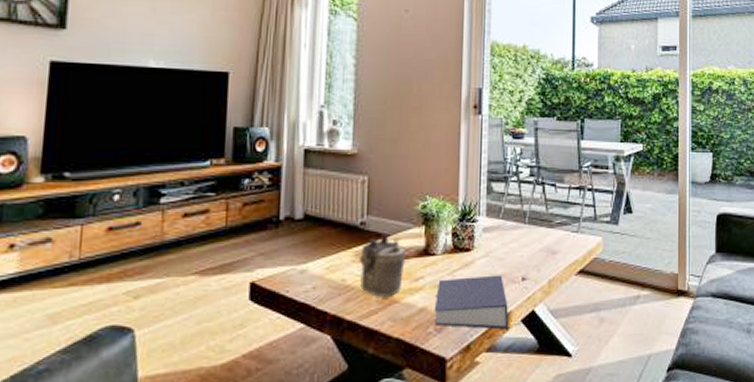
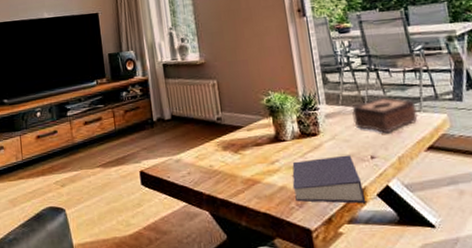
teapot: present [360,233,406,297] -> none [221,125,261,179]
tissue box: none [511,213,575,254] -> present [352,97,418,134]

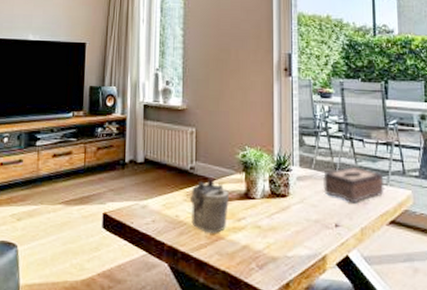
teapot: none [221,125,261,179] -> present [190,177,229,233]
book: present [292,155,366,204] -> none [255,220,325,272]

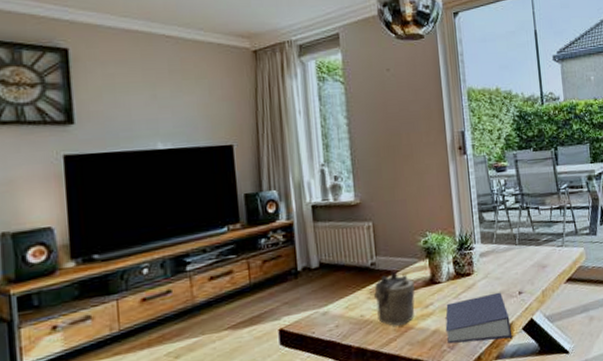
book: none [255,220,325,272] -> present [445,292,513,343]
tissue box: present [323,166,384,204] -> none [504,234,560,269]

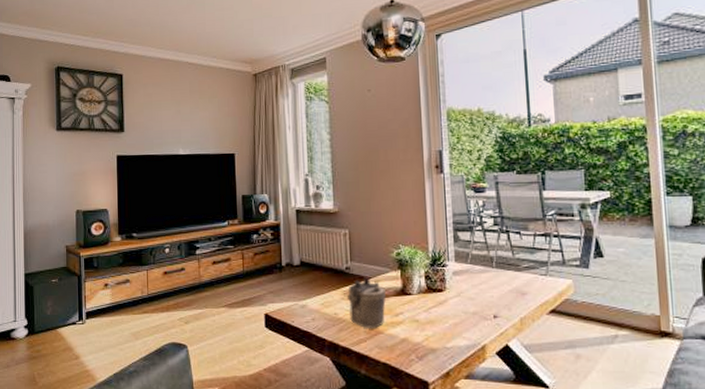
book: present [445,292,513,343] -> none [414,312,485,361]

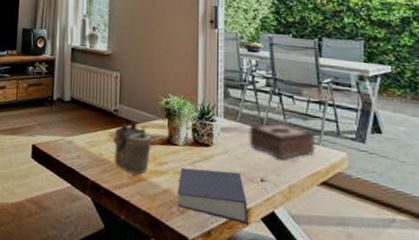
book: none [414,312,485,361] -> present [177,167,249,225]
tissue box: none [480,258,543,295] -> present [249,122,316,160]

